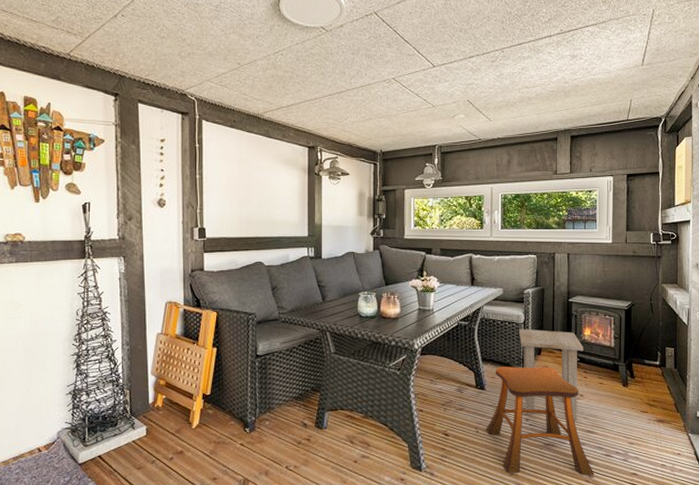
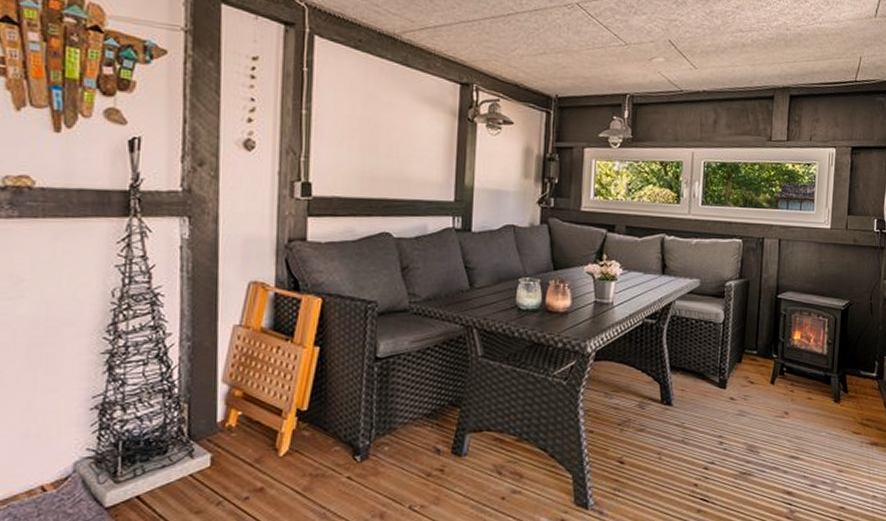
stool: present [486,366,594,476] -> none [671,377,797,511]
side table: present [519,329,584,420] -> none [717,330,792,443]

